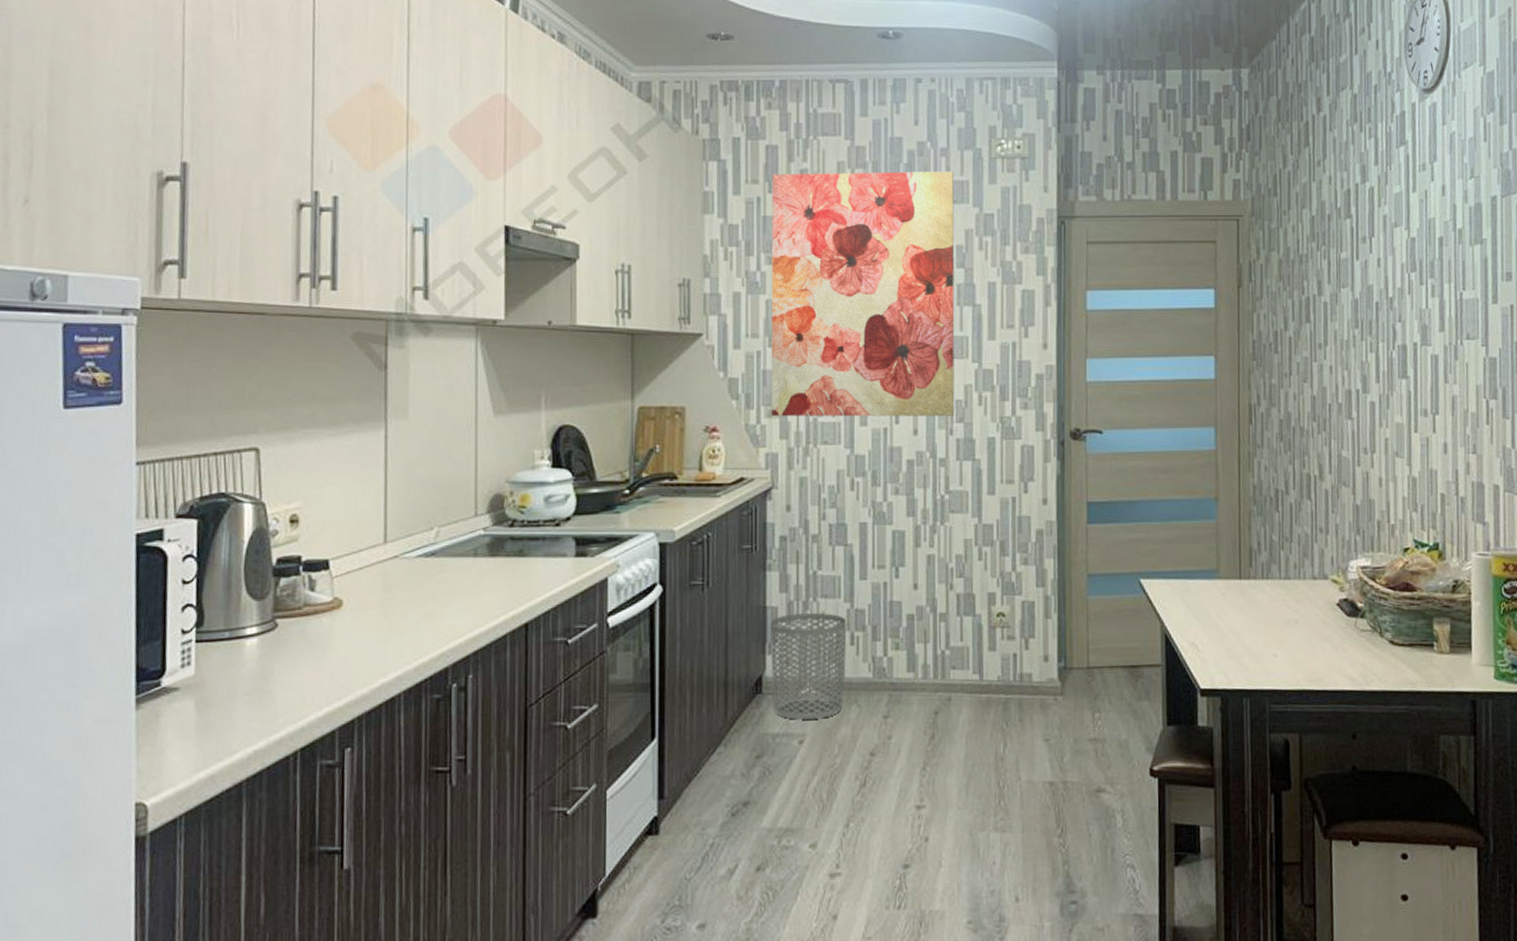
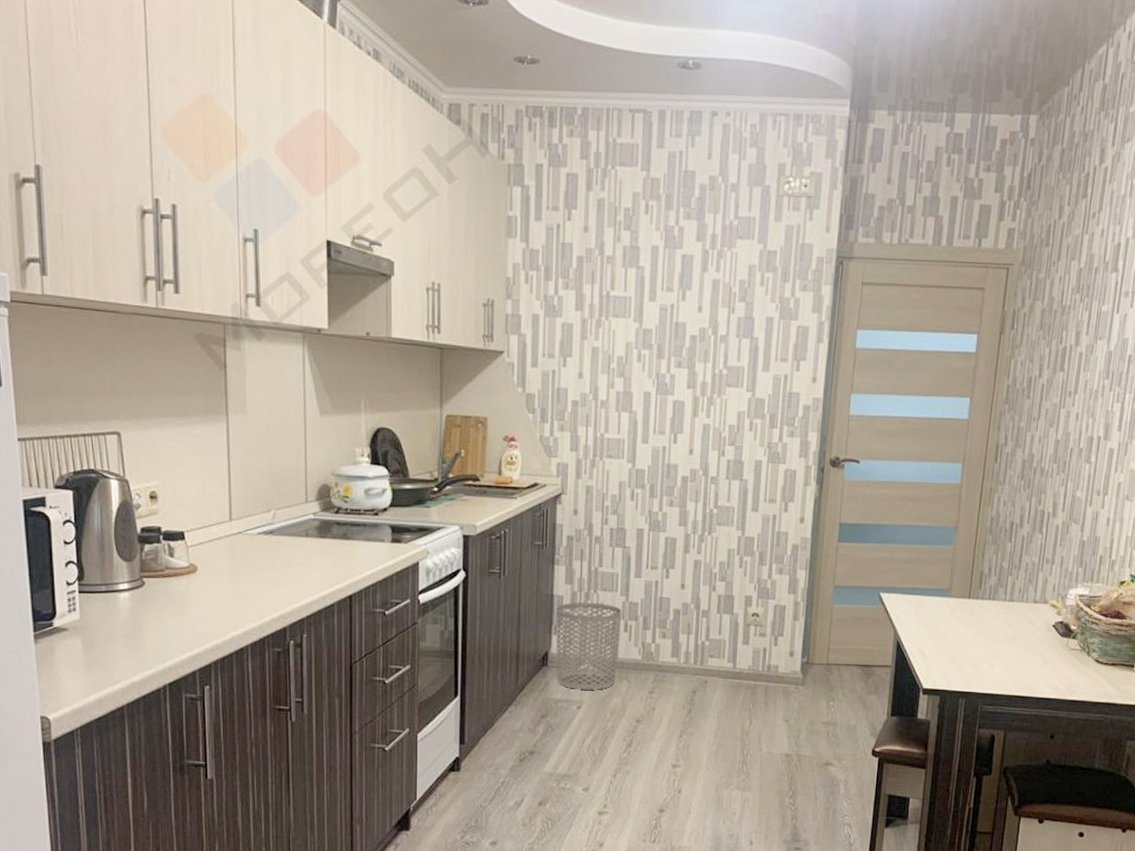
wall art: present [771,171,955,417] -> none [563,202,742,439]

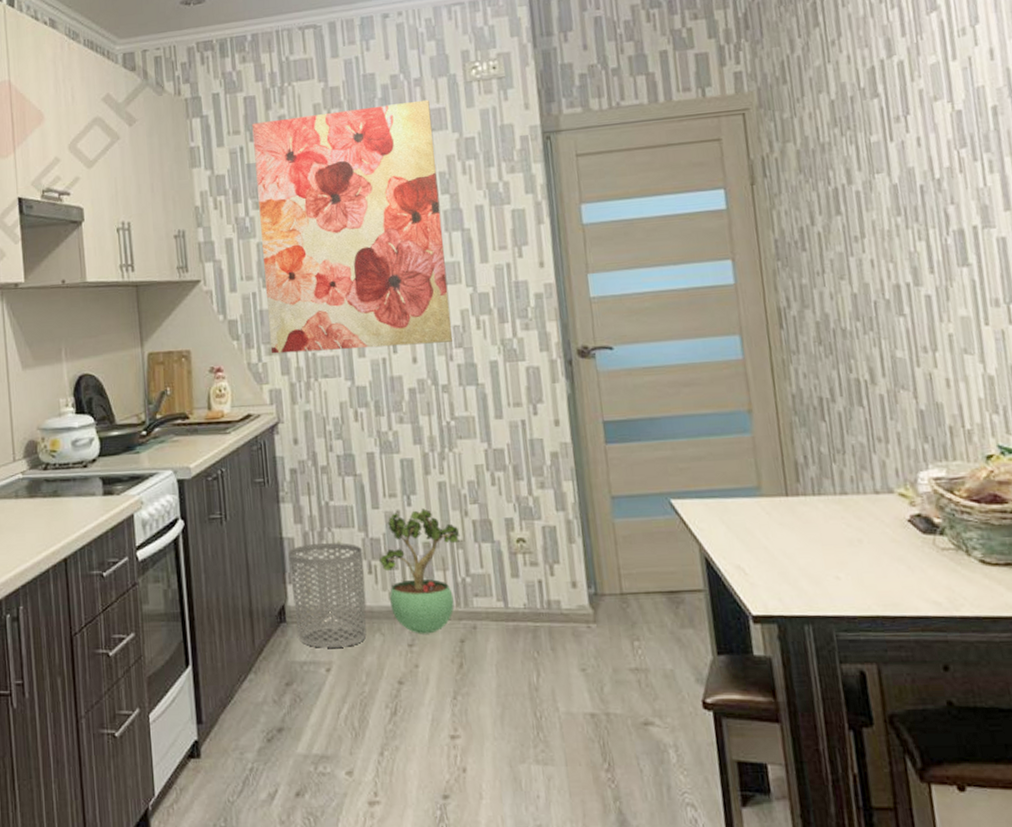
wall art: none [563,202,742,439] -> present [252,99,454,354]
potted plant: none [634,581,706,684] -> present [378,508,460,634]

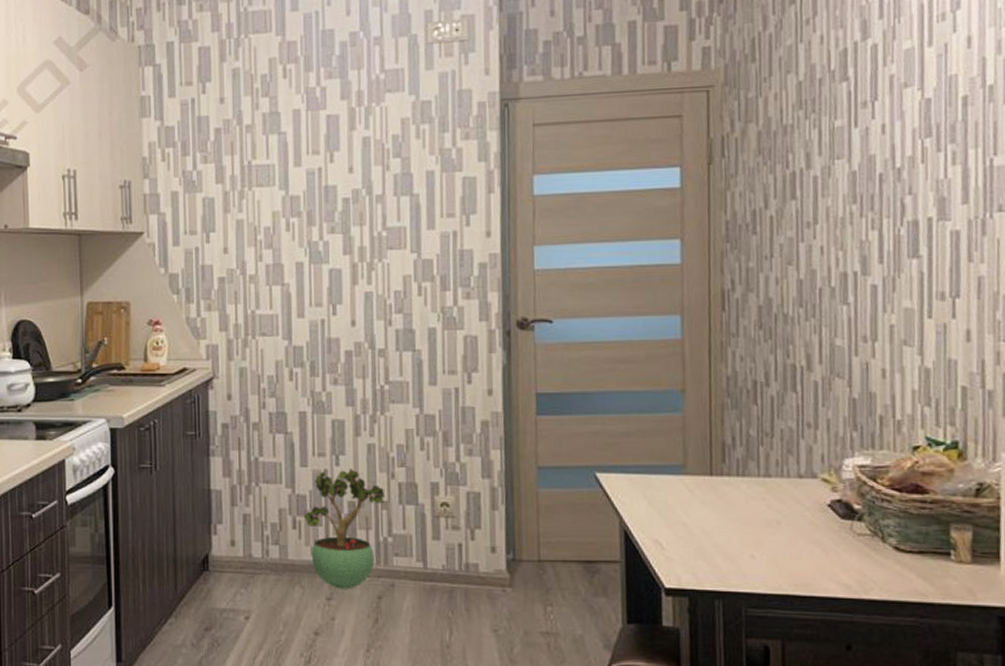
wall art: present [252,99,454,354] -> none [205,59,394,310]
waste bin: present [288,542,367,648] -> none [215,496,289,597]

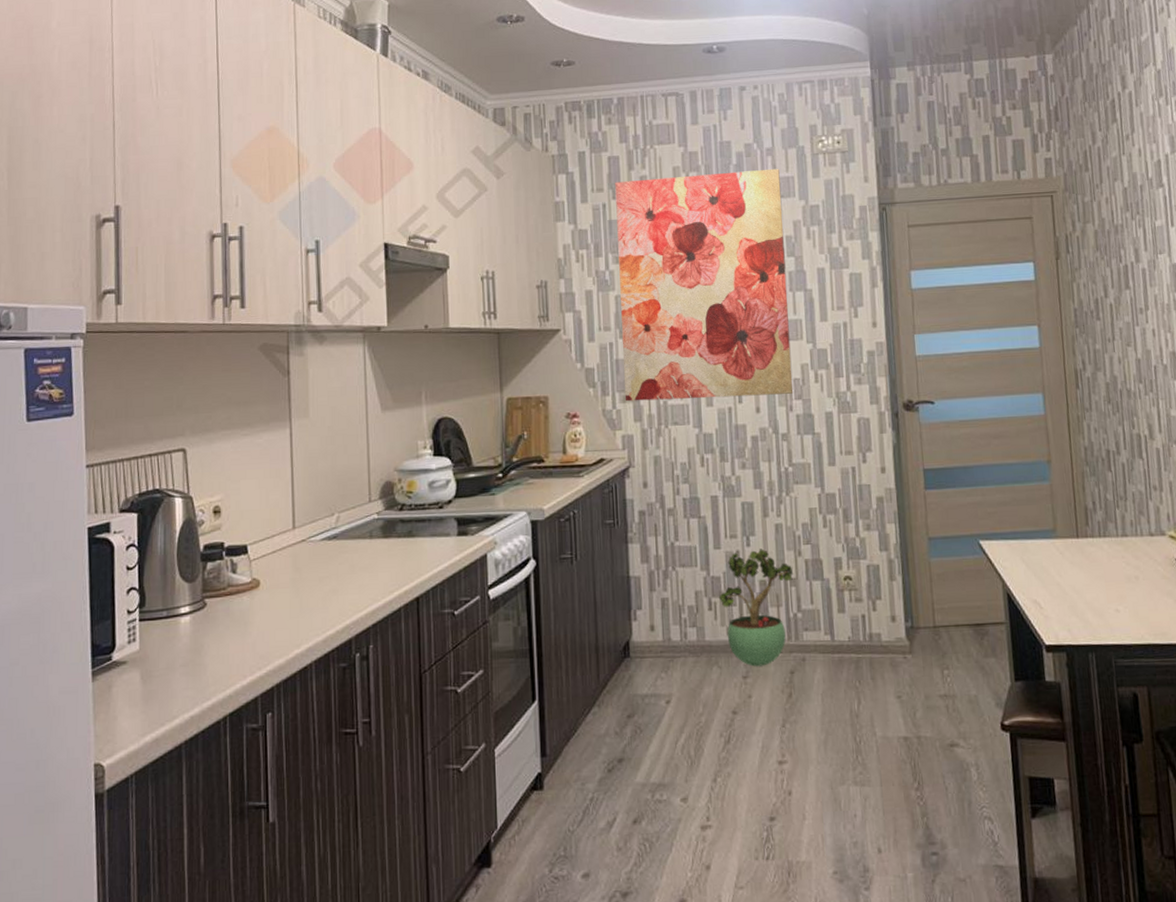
wall art: none [205,59,394,310] -> present [615,168,794,402]

